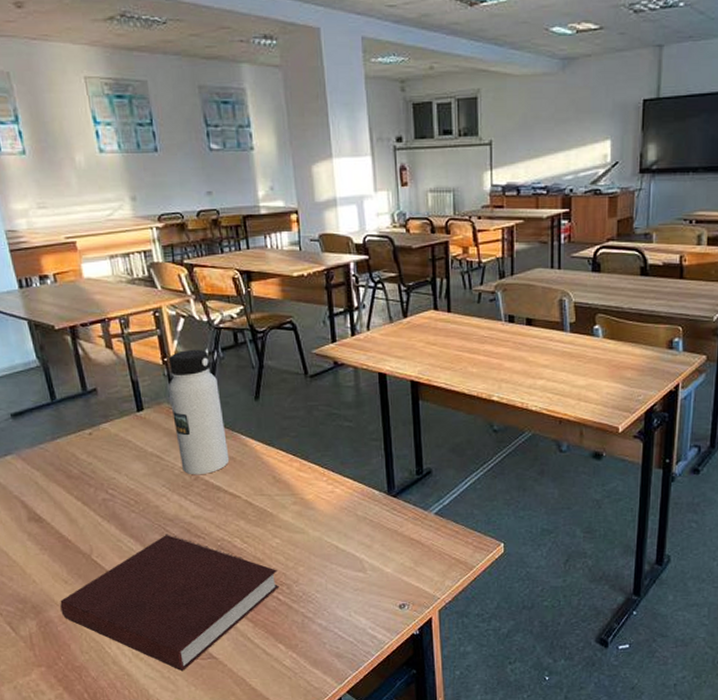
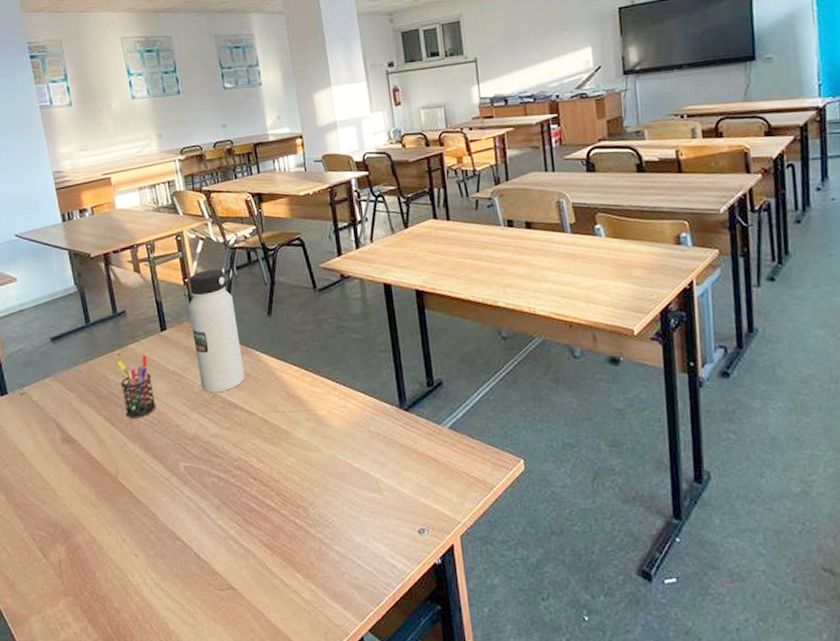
notebook: present [60,535,280,672] -> none [87,455,296,604]
pen holder: none [88,435,133,499] -> present [116,355,156,418]

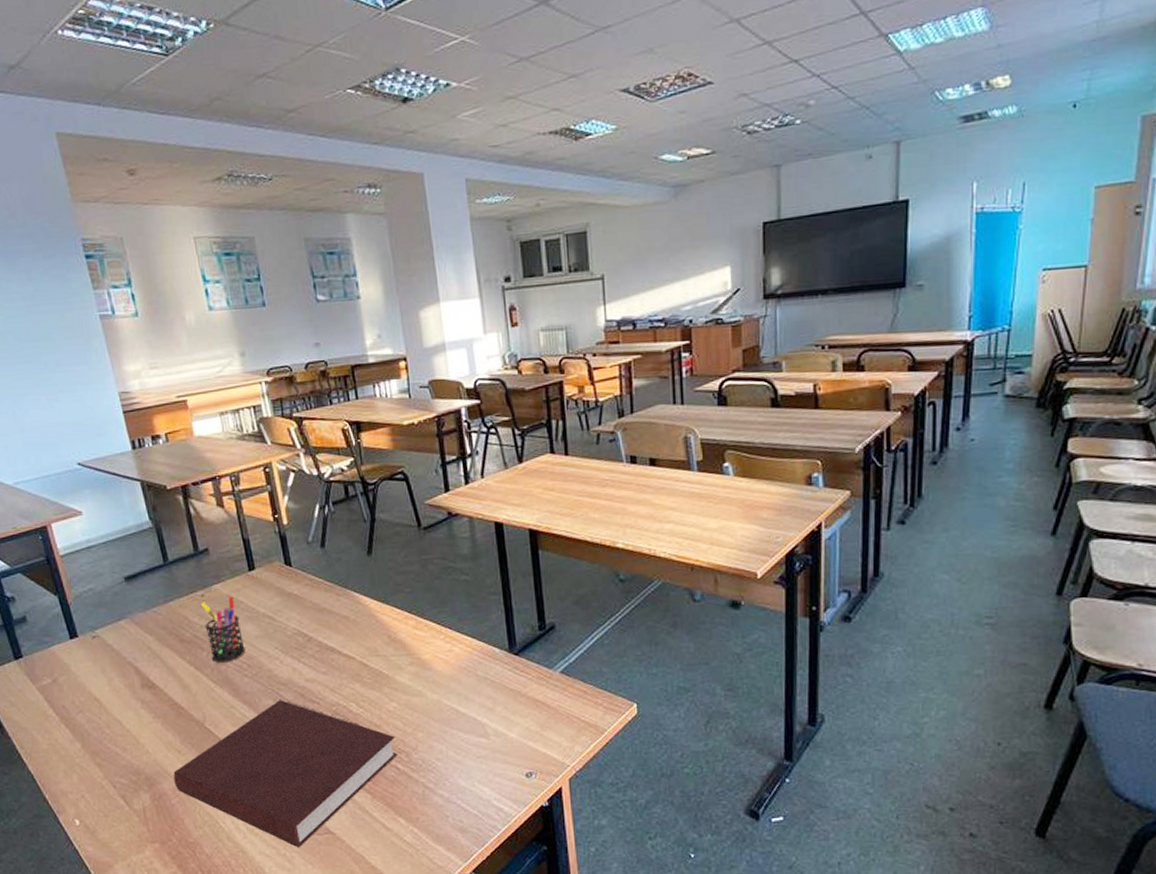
notebook: none [87,455,296,604] -> present [173,700,398,848]
water bottle: present [188,269,245,393] -> none [279,504,343,636]

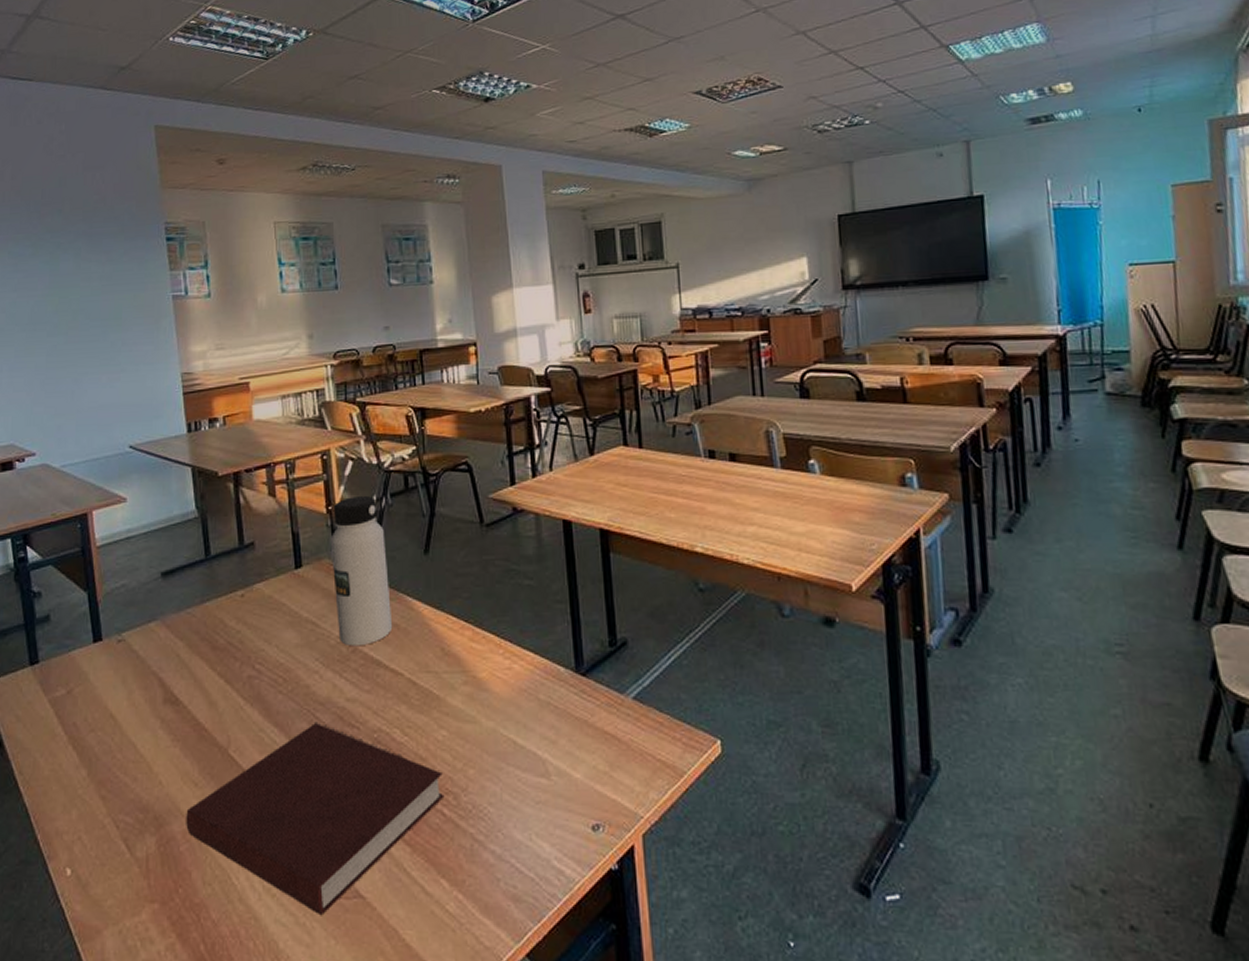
pen holder: present [200,596,246,663] -> none [239,597,283,676]
water bottle: none [279,504,343,636] -> present [330,495,393,647]

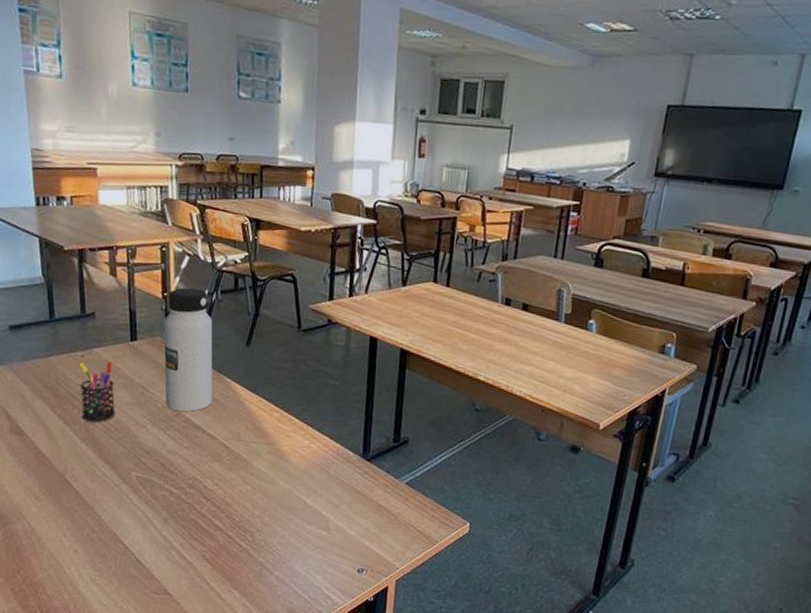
notebook: present [186,723,445,916] -> none [27,465,243,603]
pen holder: none [239,597,283,676] -> present [78,361,115,423]

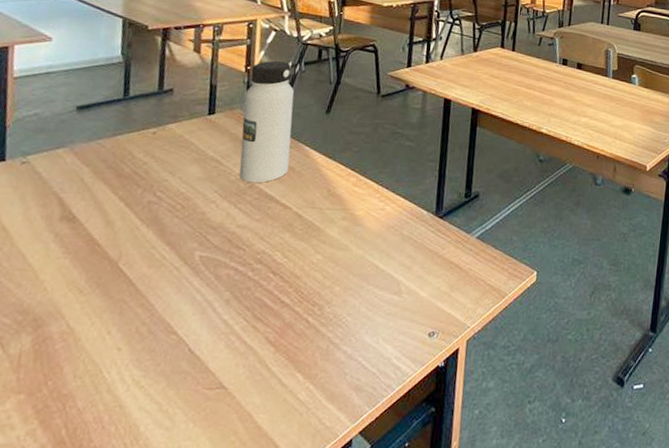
pen holder: present [78,361,115,423] -> none [146,137,188,202]

